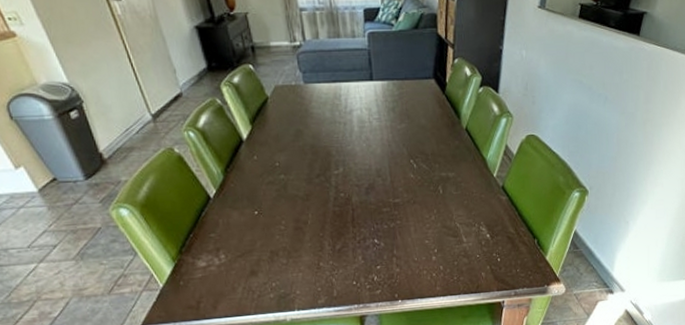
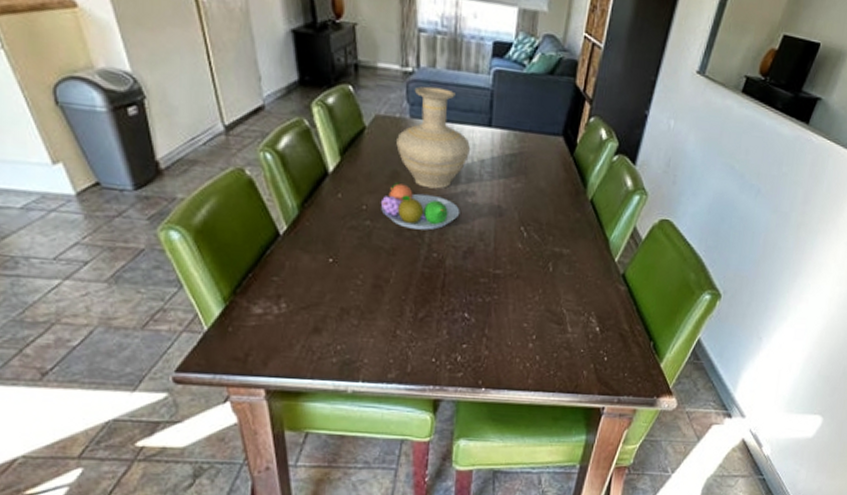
fruit bowl: none [291,138,358,176] -> present [381,182,460,230]
vase: none [295,54,359,140] -> present [396,86,471,189]

